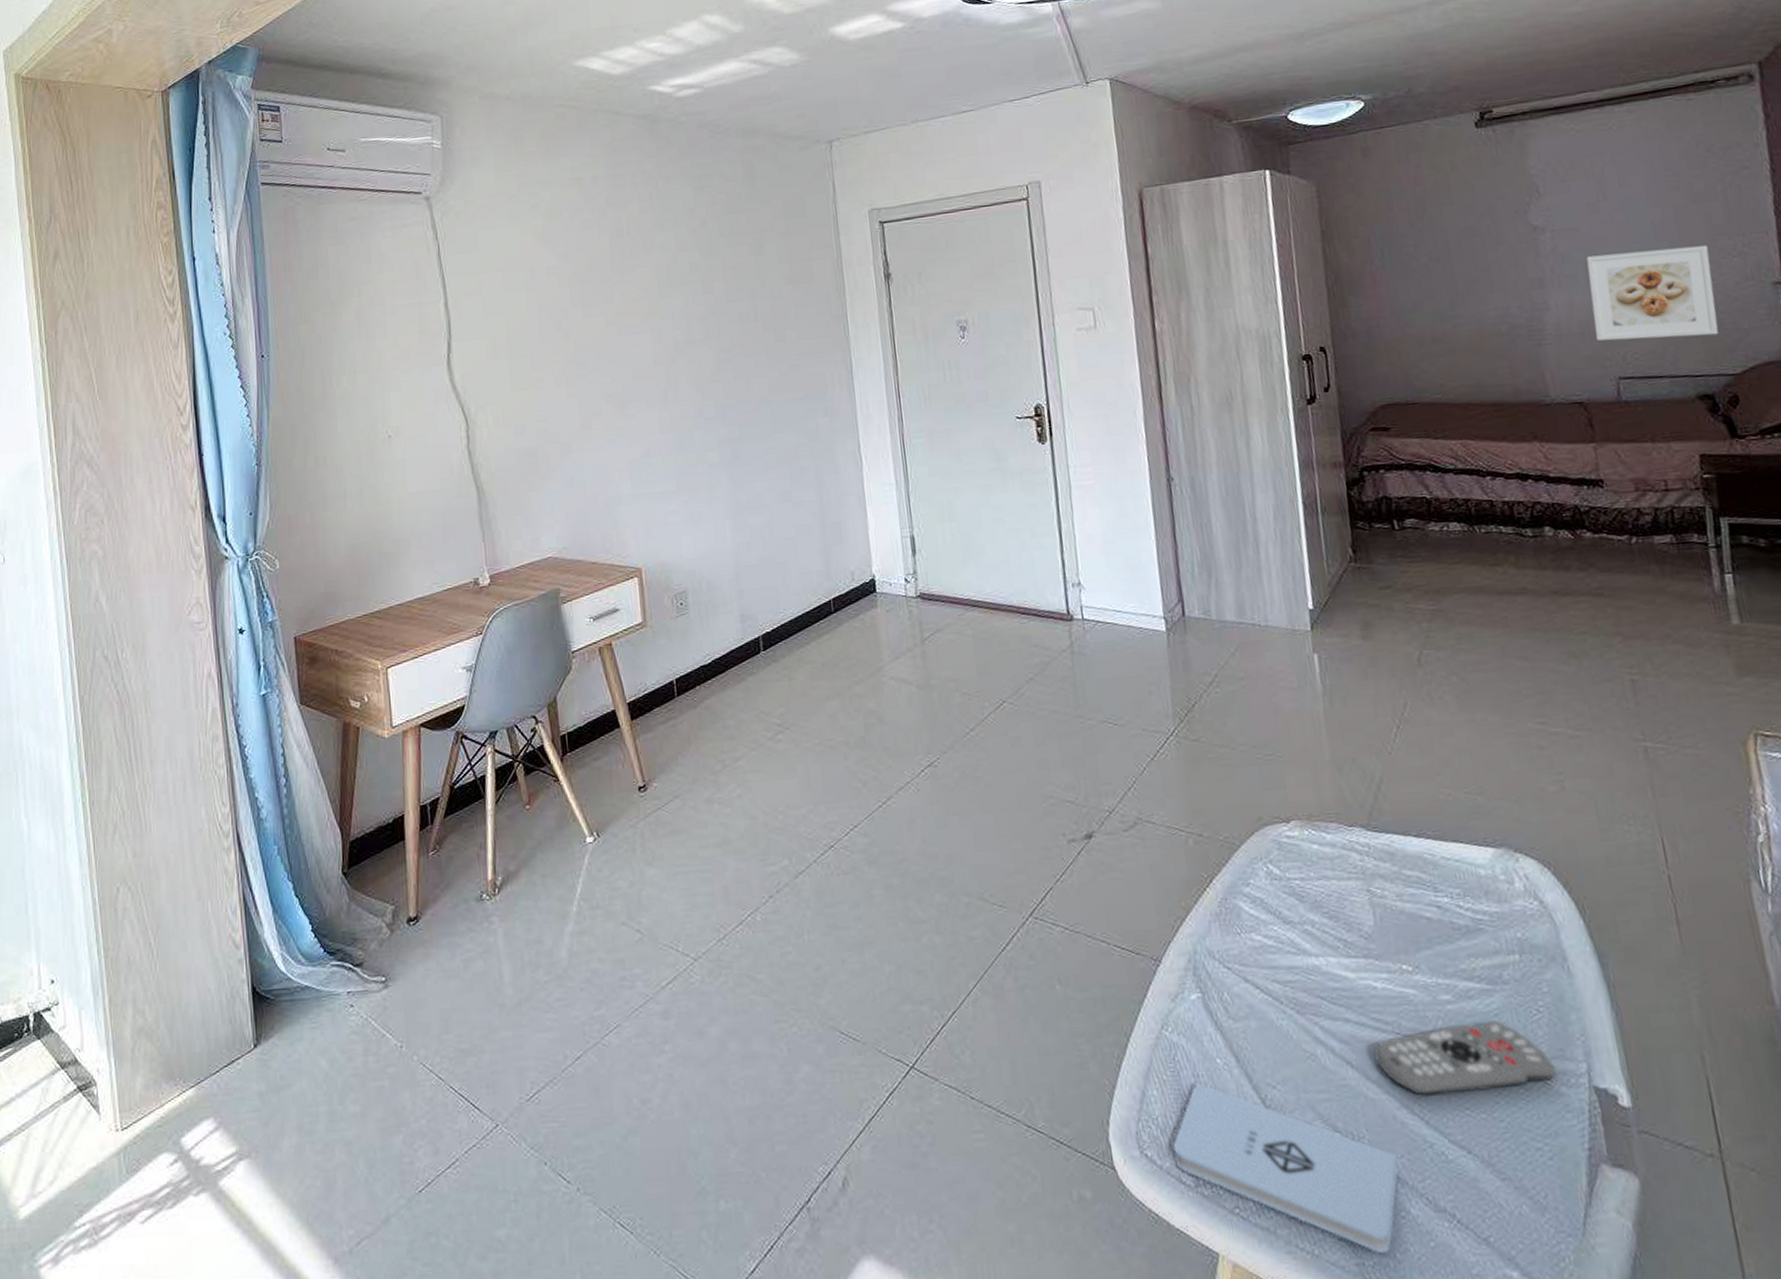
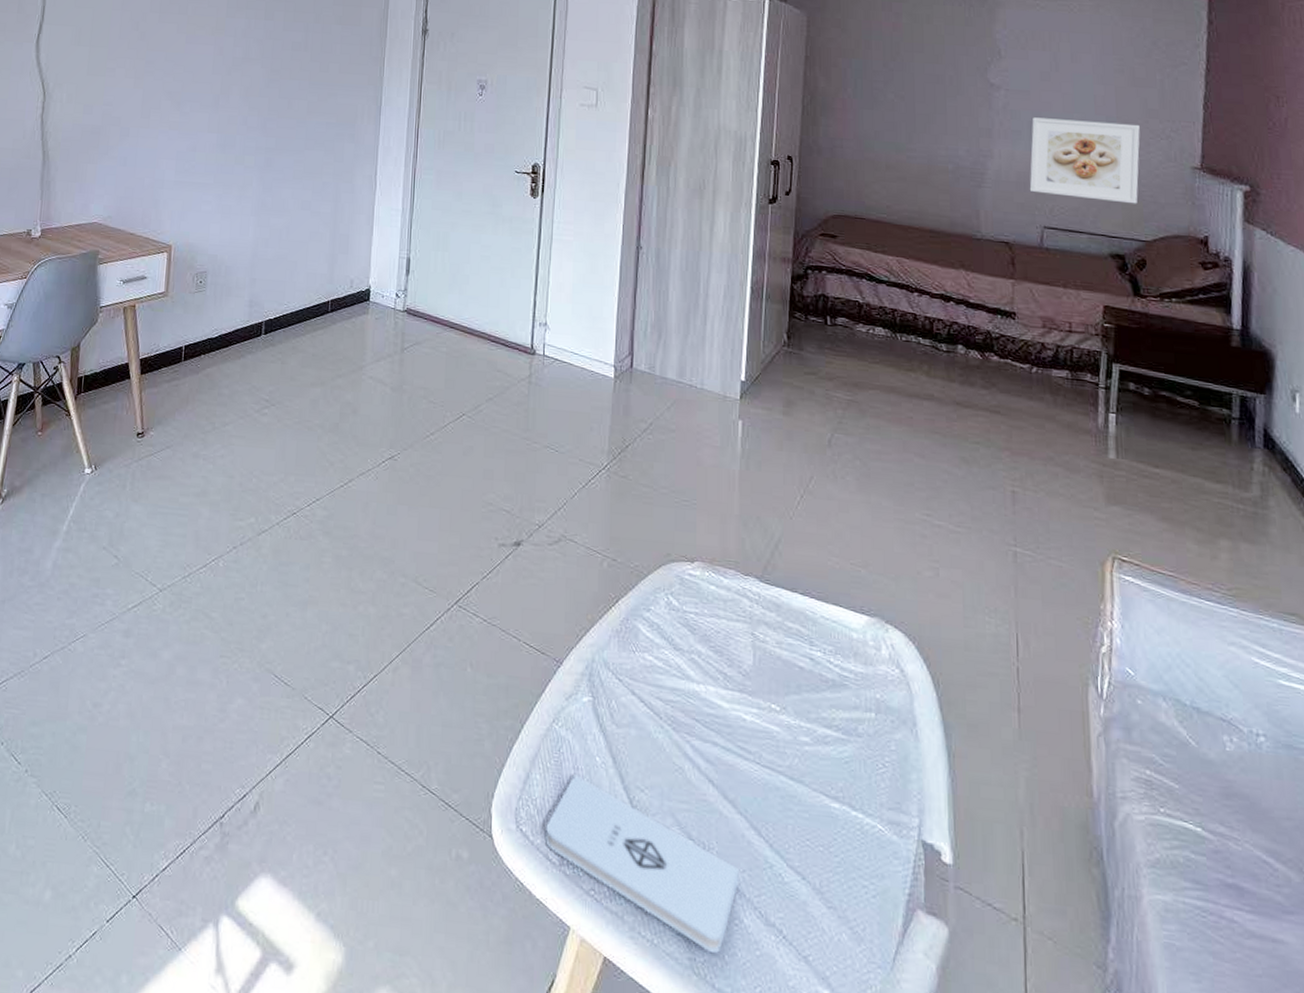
remote control: present [1374,1021,1557,1096] -> none [735,764,892,829]

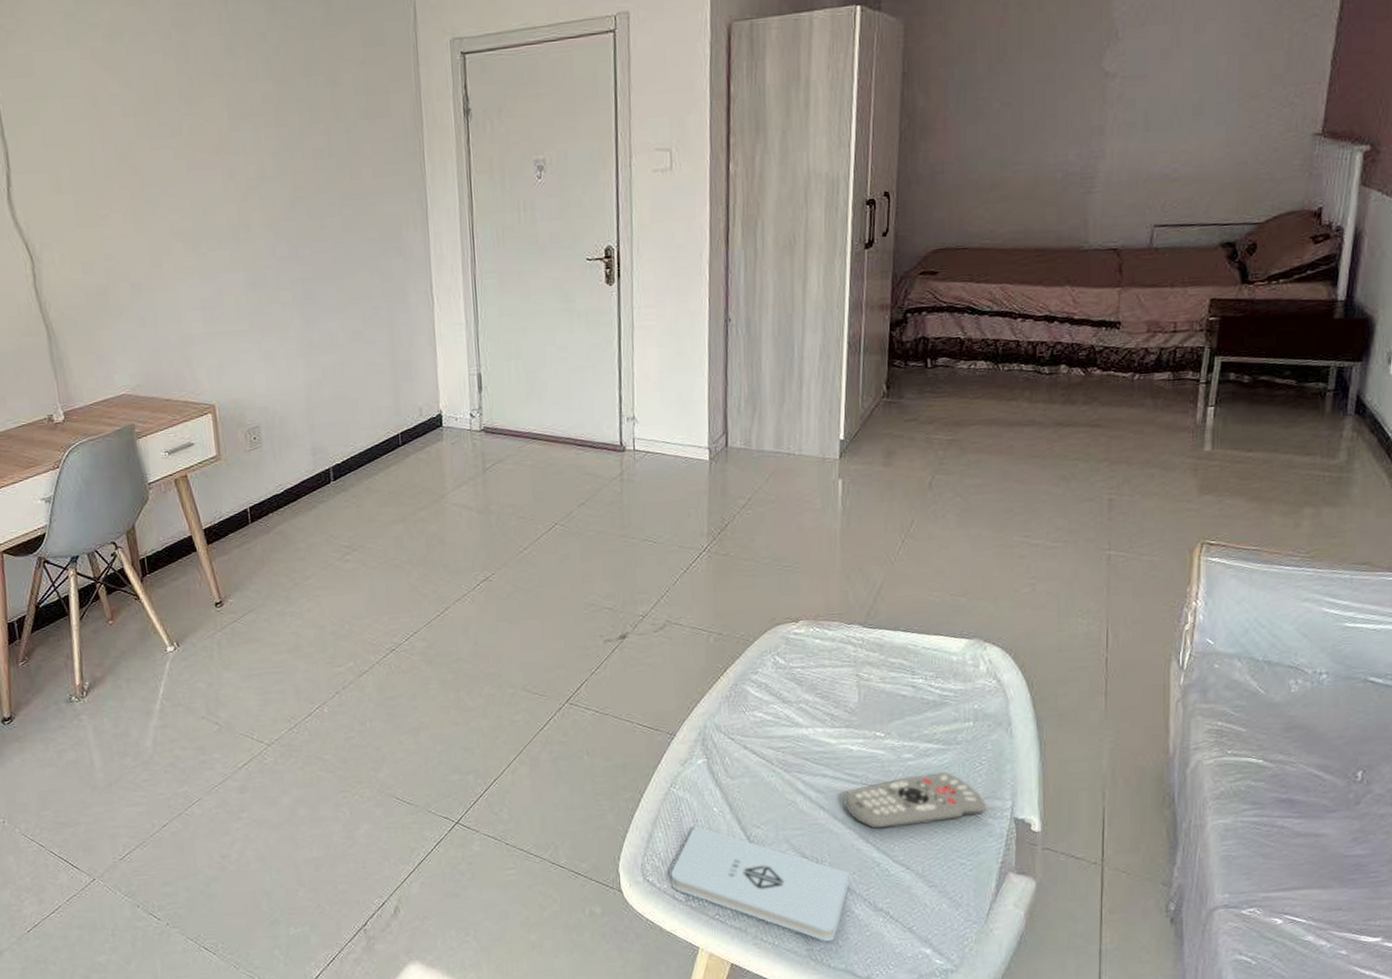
remote control: none [735,764,892,829] -> present [843,772,987,829]
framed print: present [1029,117,1140,204] -> none [1141,94,1262,189]

